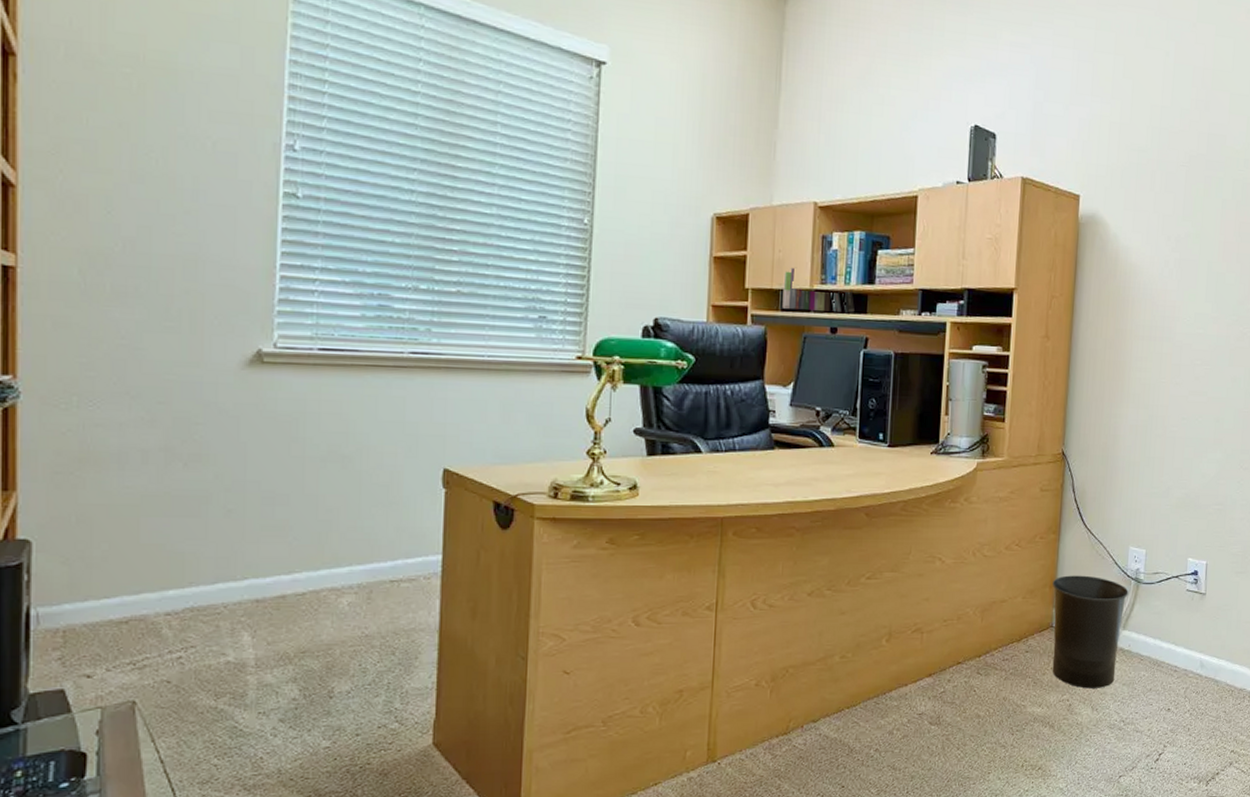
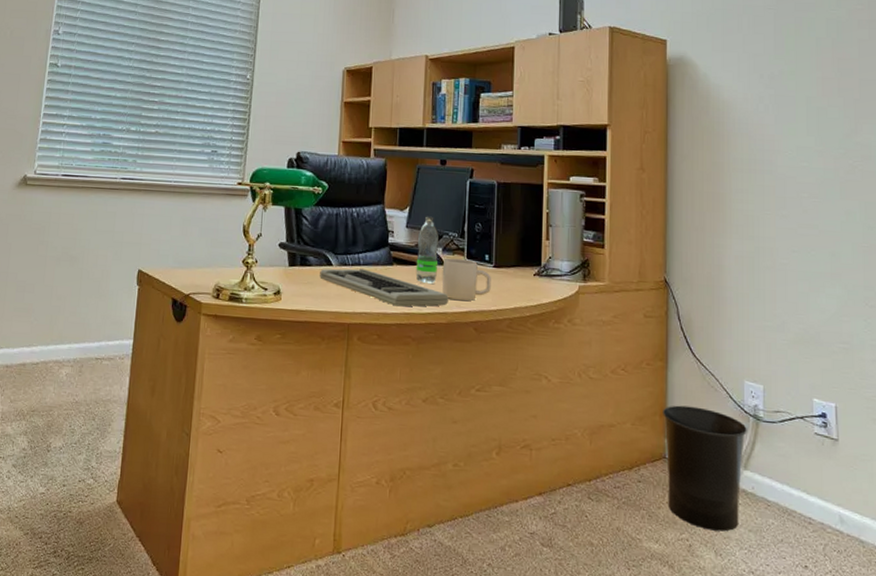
computer keyboard: none [686,454,838,495] -> present [320,268,449,307]
books: present [782,268,855,314] -> none [399,110,461,148]
bottle: none [800,392,828,469] -> present [415,216,440,285]
mug: none [830,438,885,485] -> present [441,258,491,302]

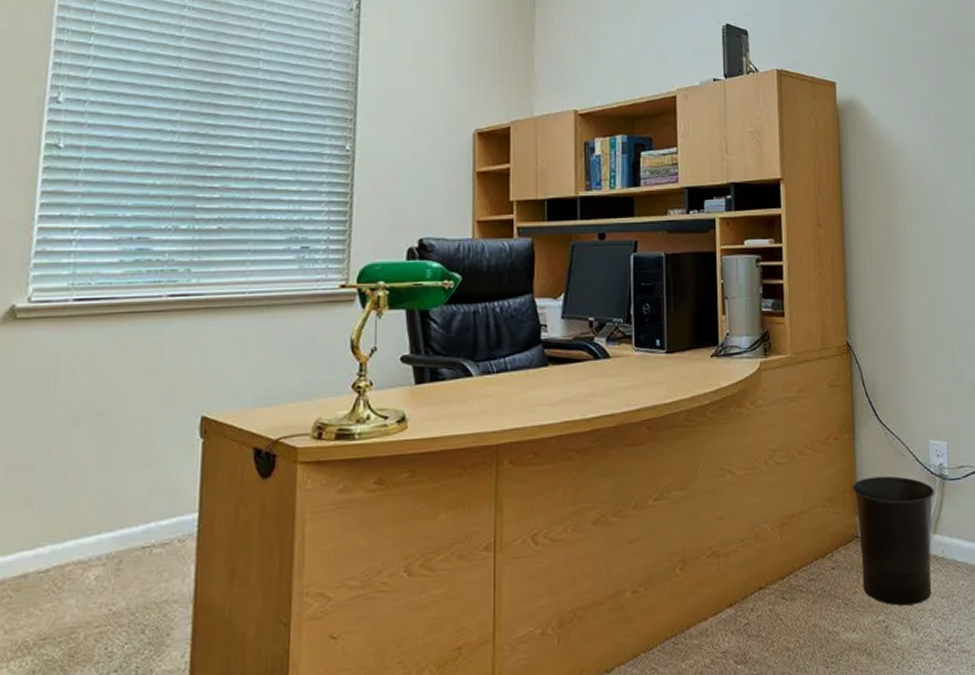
computer keyboard: present [320,268,449,307] -> none [457,374,616,415]
bottle: present [415,216,440,285] -> none [575,302,602,384]
mug: present [441,258,491,302] -> none [607,347,664,398]

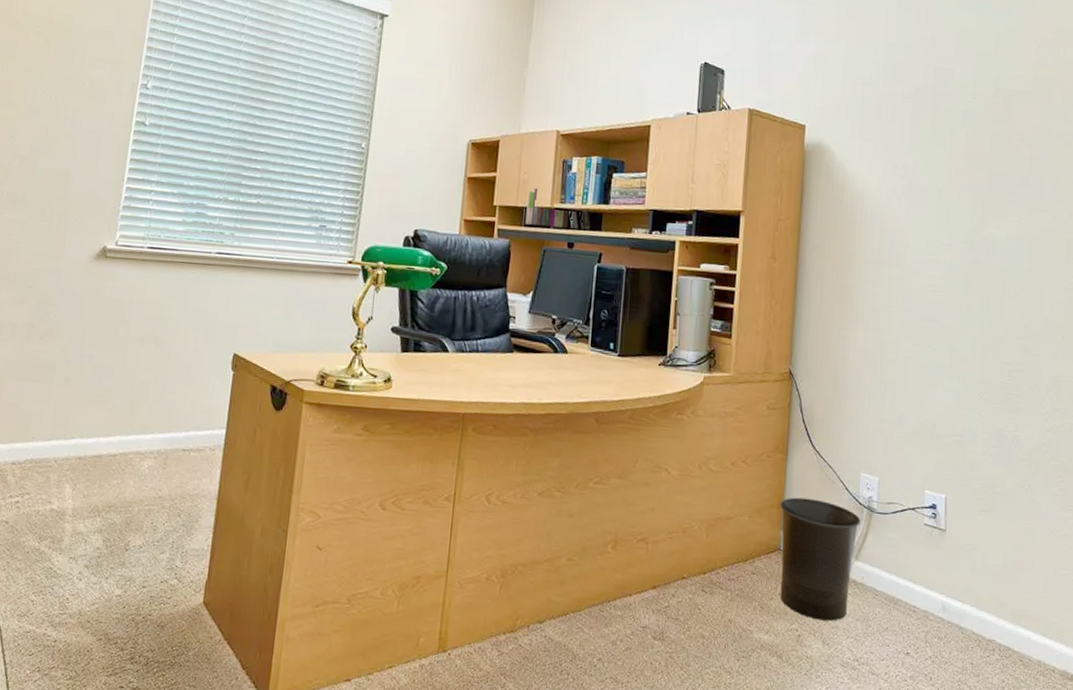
books: none [548,177,621,220] -> present [525,188,590,231]

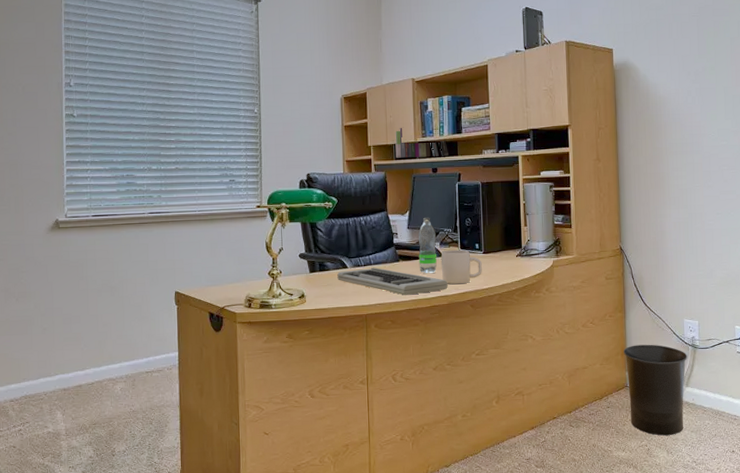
computer keyboard: none [434,355,570,397] -> present [337,267,448,295]
bottle: none [536,301,563,374] -> present [418,217,437,274]
mug: none [563,346,615,391] -> present [441,249,482,285]

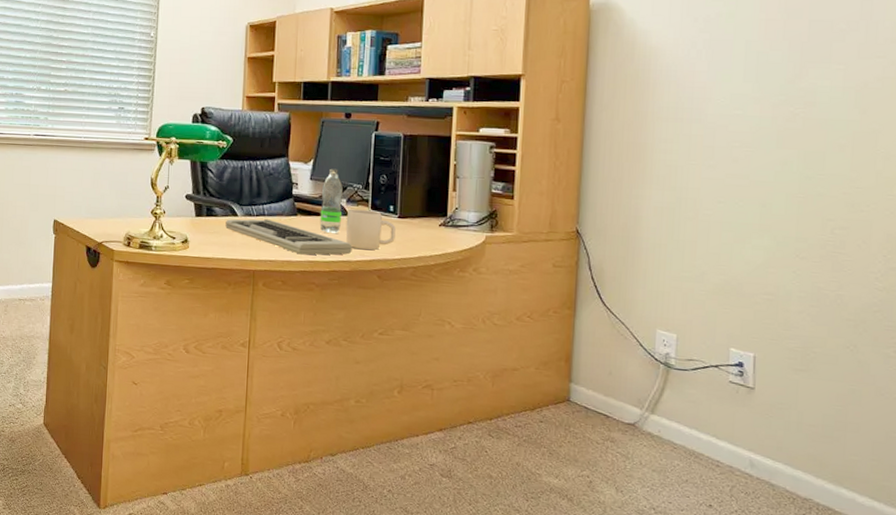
books: present [395,128,448,159] -> none [303,64,367,101]
waste bin: present [623,344,688,436] -> none [568,351,657,470]

